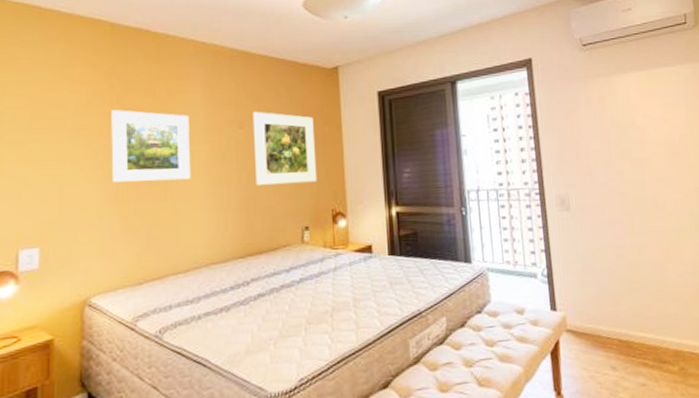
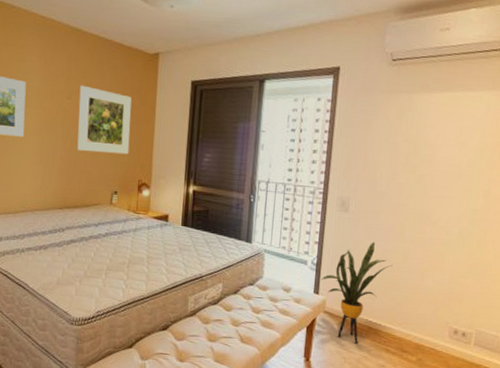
house plant: none [556,240,630,363] -> present [321,242,393,344]

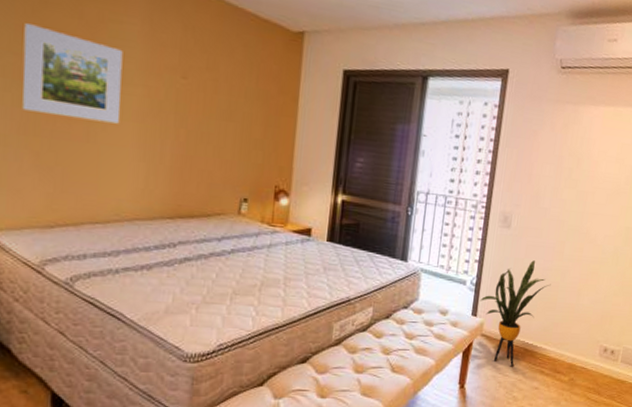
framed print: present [77,85,132,155] -> none [195,62,268,154]

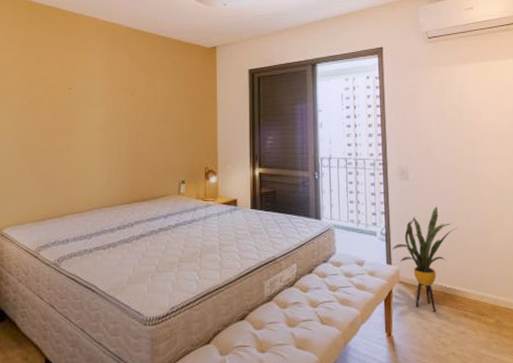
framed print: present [22,23,123,124] -> none [24,74,90,136]

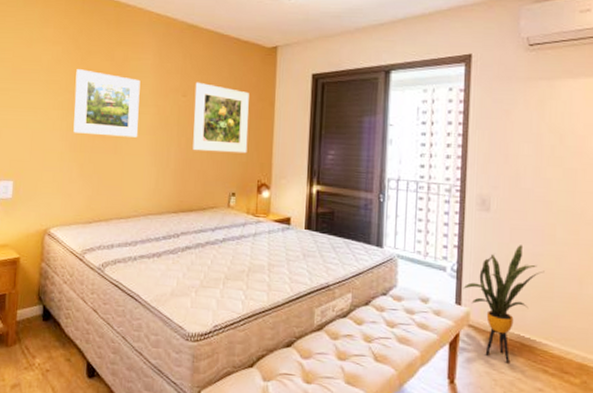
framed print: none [24,74,90,136] -> present [73,69,141,138]
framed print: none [142,81,194,144] -> present [193,82,249,154]

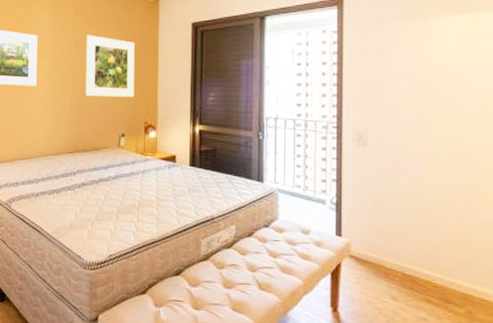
house plant: present [463,245,545,363] -> none [343,178,424,293]

